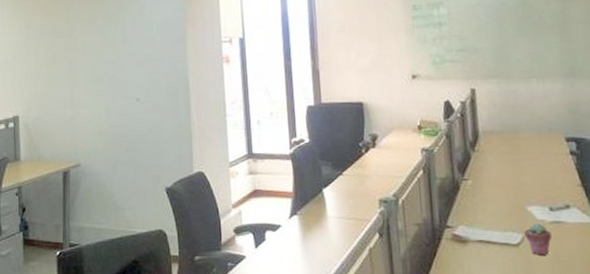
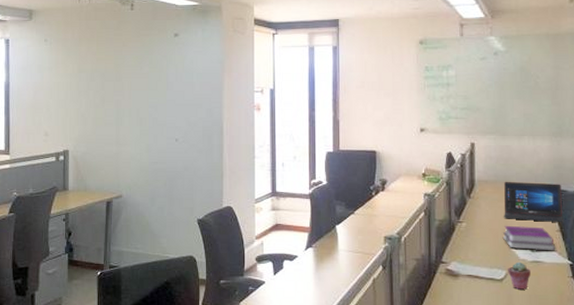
laptop: none [512,130,585,177] -> present [504,181,564,223]
notebook: none [514,181,579,209] -> present [502,225,556,251]

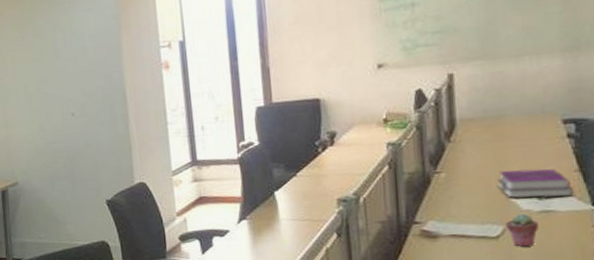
laptop: present [504,181,564,223] -> none [497,111,584,163]

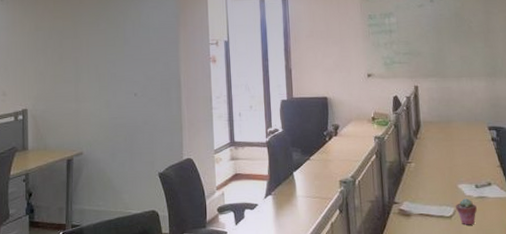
notebook: present [496,169,574,198] -> none [448,163,498,186]

